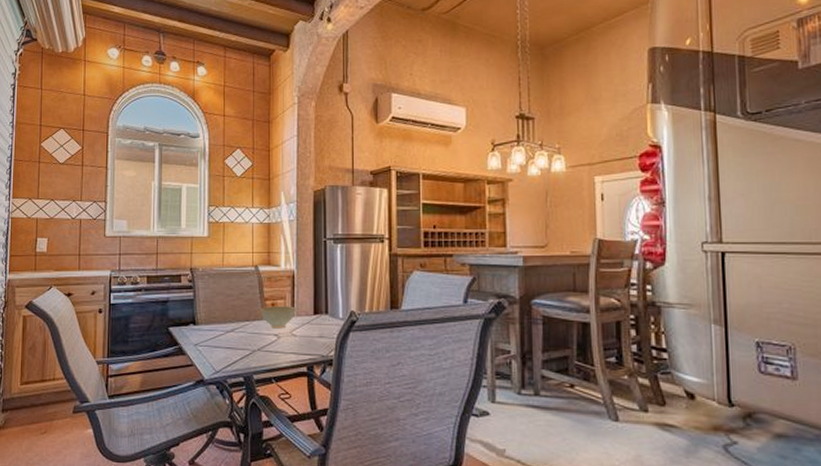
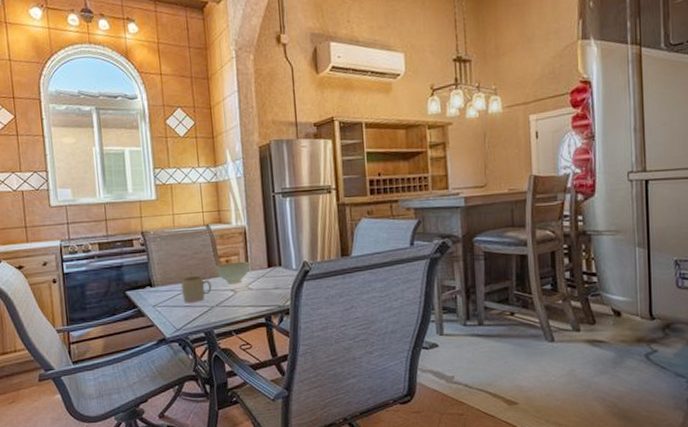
mug: none [225,318,255,345] -> present [181,276,212,303]

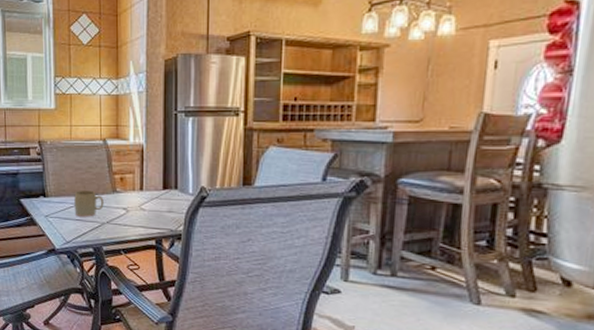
bowl: present [215,261,250,285] -> none [109,180,145,203]

